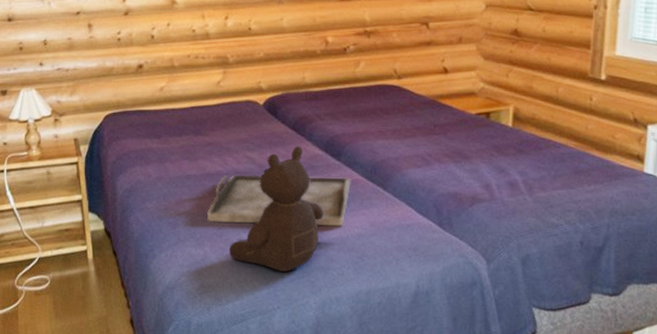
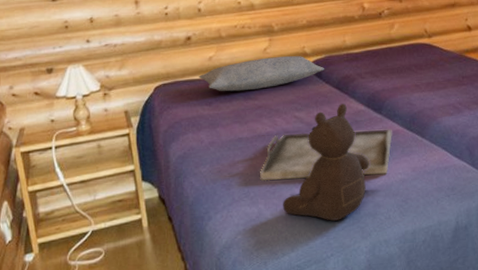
pillow: none [149,91,280,126] -> present [199,56,324,92]

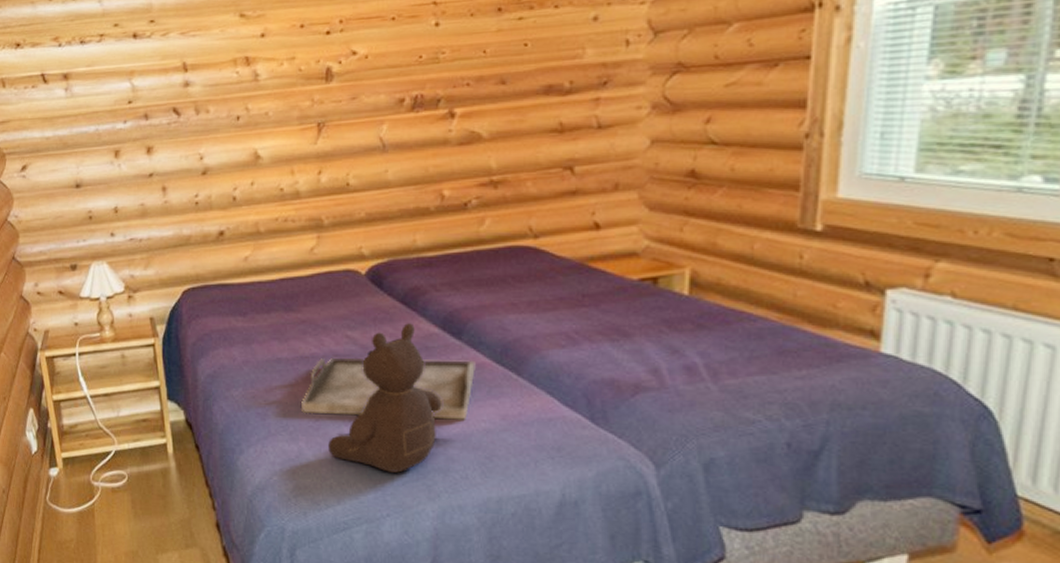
pillow: present [199,56,324,92] -> none [232,259,386,301]

